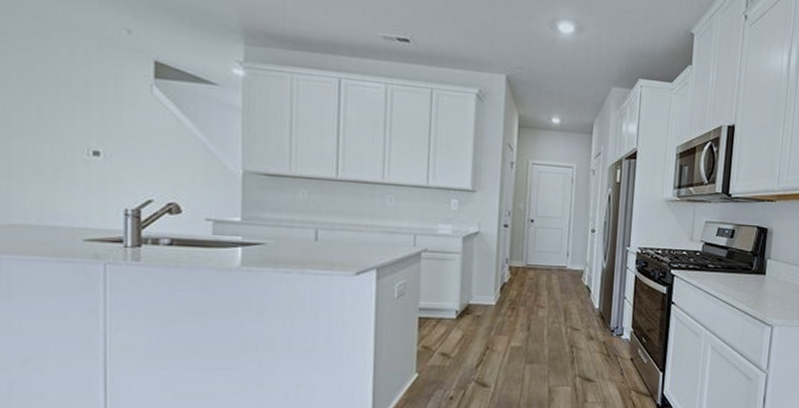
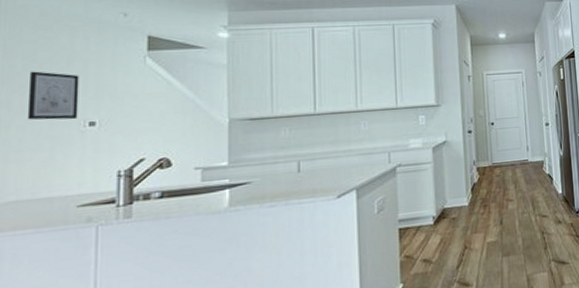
wall art: none [26,83,81,146] -> present [27,71,80,120]

